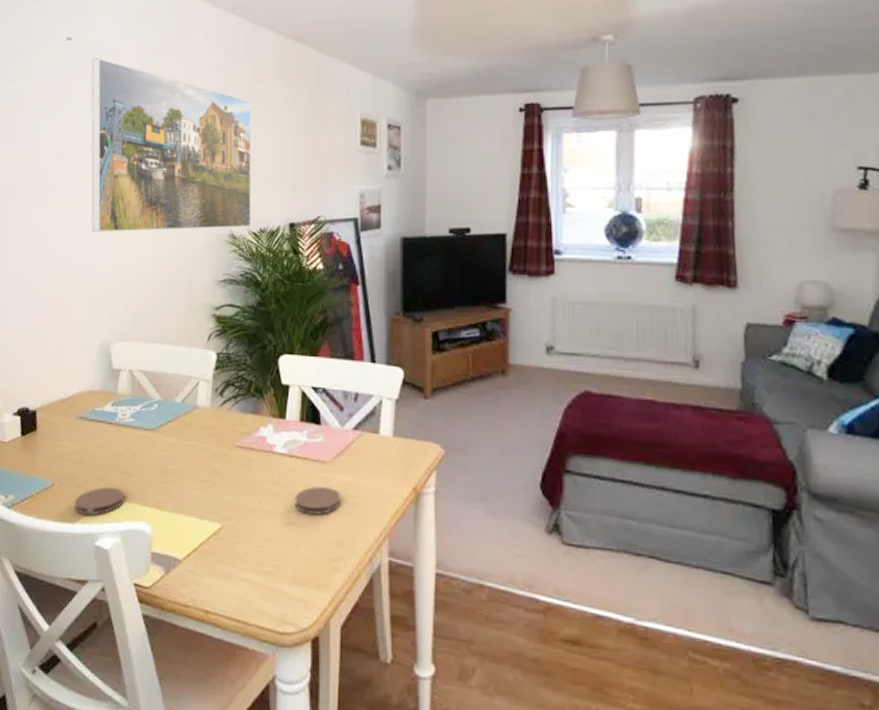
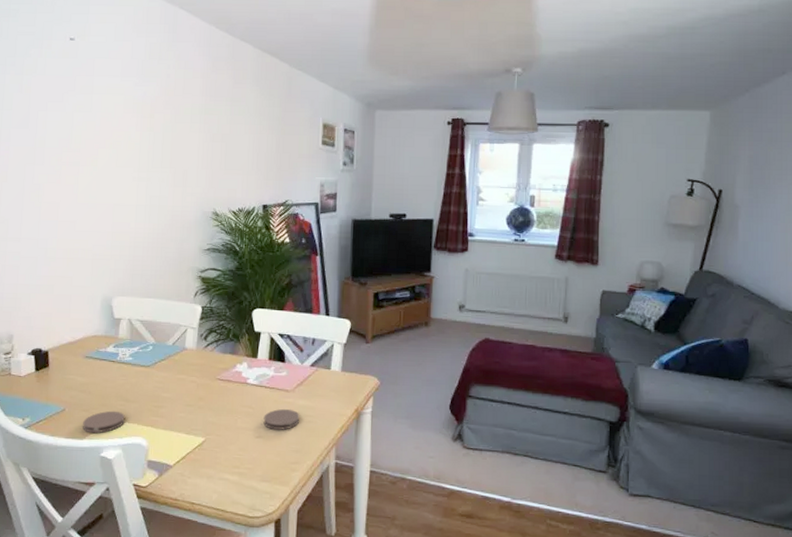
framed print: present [91,58,252,233] -> none [92,58,233,208]

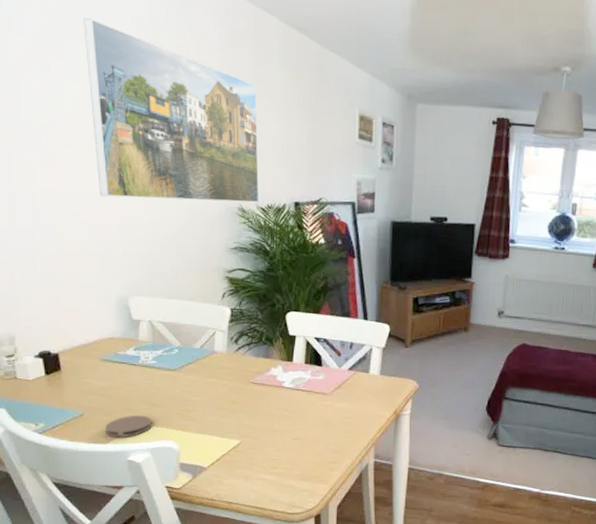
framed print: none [92,58,233,208] -> present [83,18,260,203]
coaster: present [263,409,300,430] -> none [301,412,339,432]

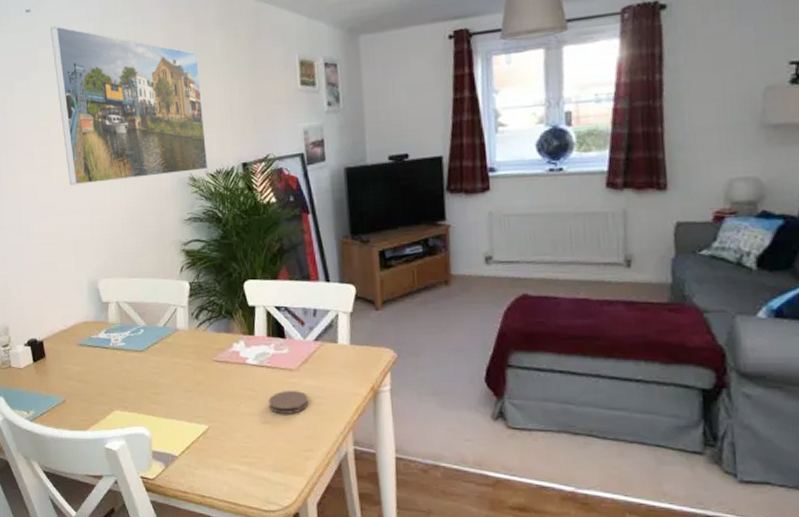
coaster: present [105,415,152,438] -> none [84,400,125,425]
coaster: none [301,412,339,432] -> present [268,391,309,414]

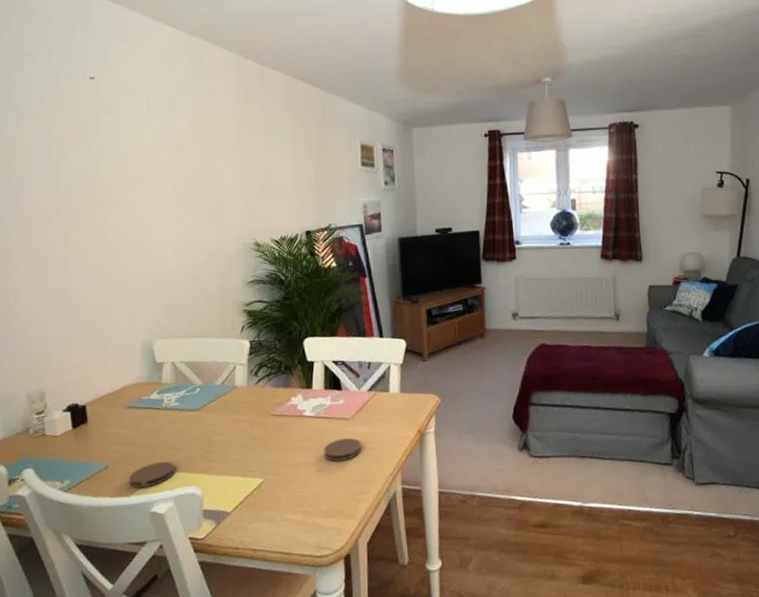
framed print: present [50,26,209,186] -> none [116,95,273,248]
coaster: none [84,400,125,425] -> present [129,461,175,489]

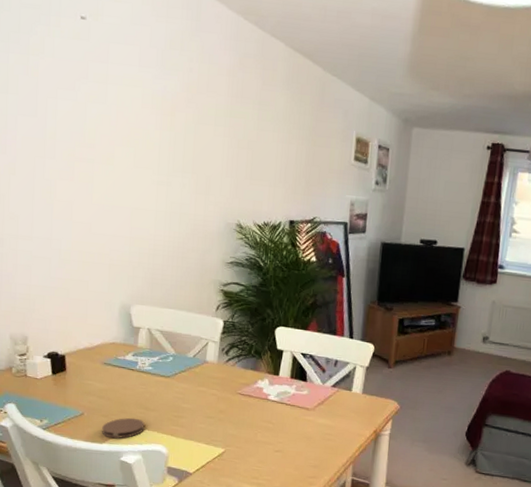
coaster: present [324,438,362,461] -> none [283,426,320,446]

